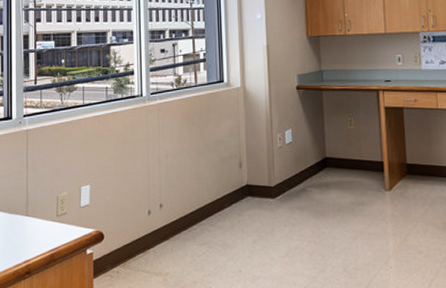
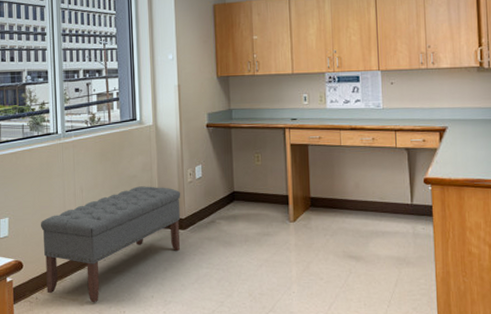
bench: none [124,151,270,278] -> present [41,186,181,303]

